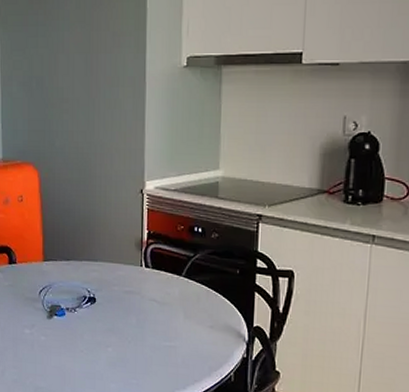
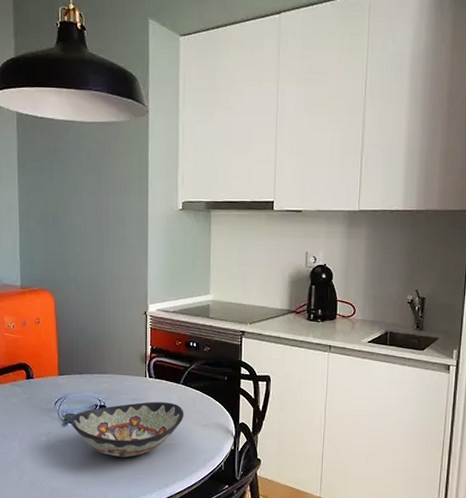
decorative bowl: none [55,295,186,359] -> present [70,402,184,457]

